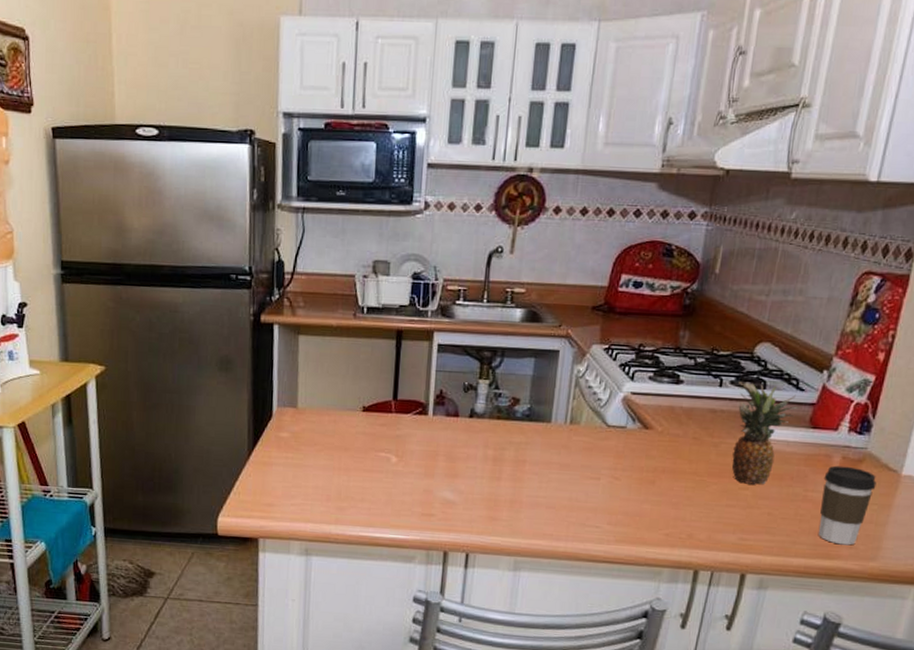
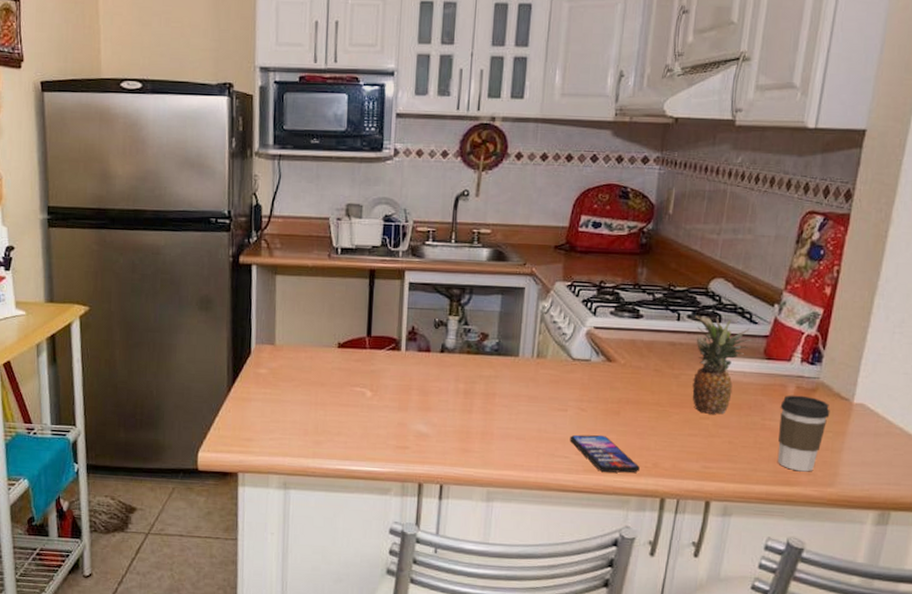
smartphone: none [601,504,674,544] -> present [569,434,640,473]

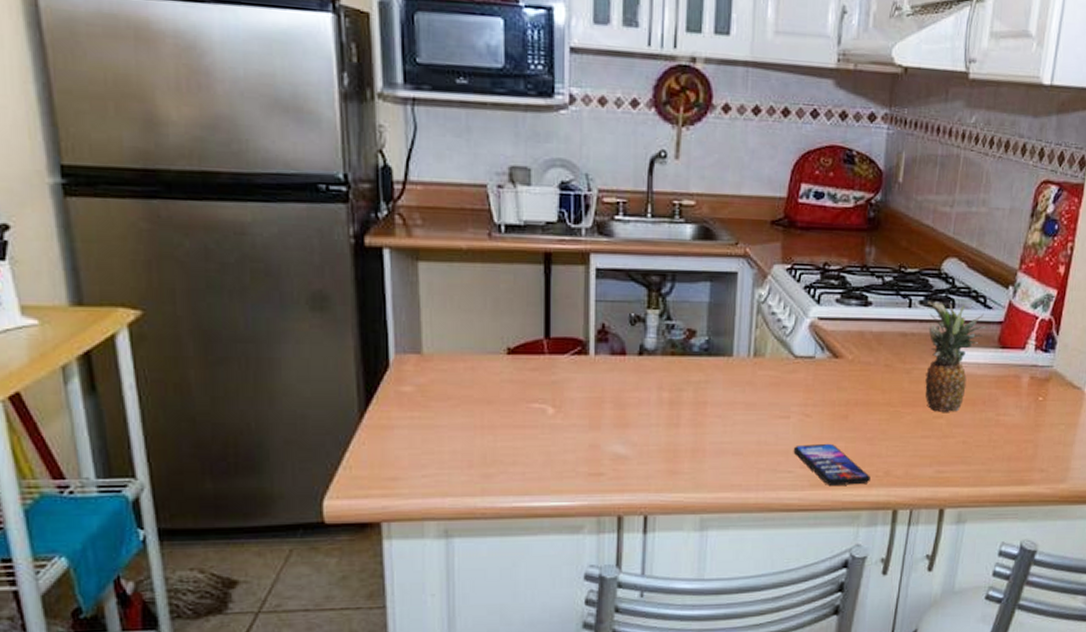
coffee cup: present [777,395,830,472] -> none [1011,386,1063,469]

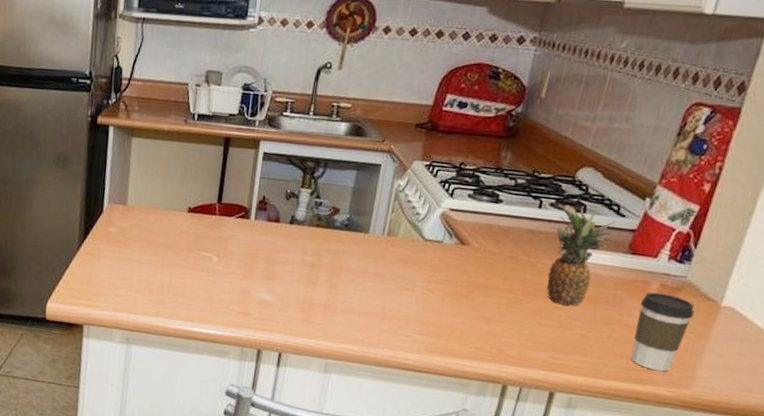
smartphone: present [793,443,870,485] -> none [414,315,484,357]
coffee cup: none [1011,386,1063,469] -> present [630,292,695,372]

